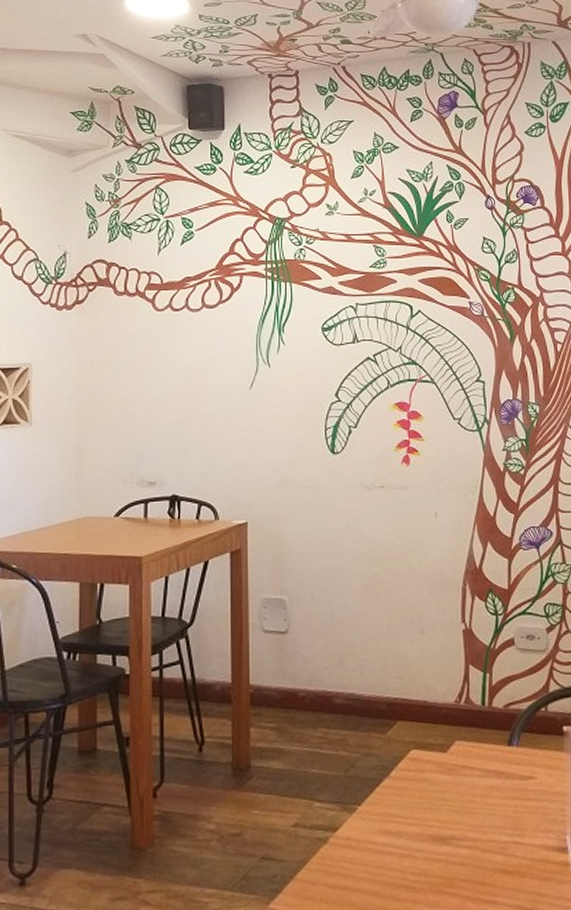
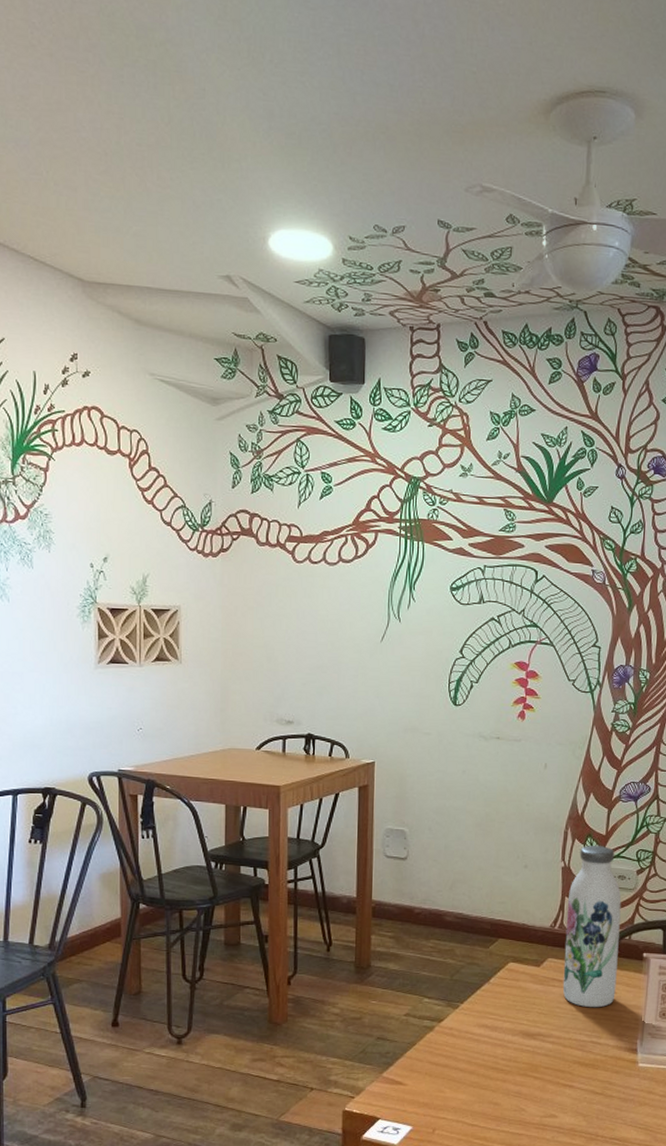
water bottle: none [472,602,536,800] -> present [562,846,622,1008]

